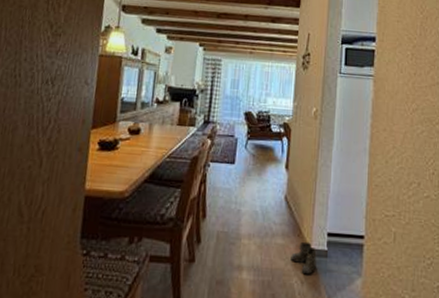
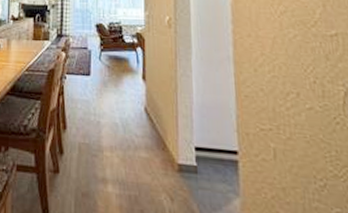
boots: present [291,241,317,275] -> none [157,155,186,192]

